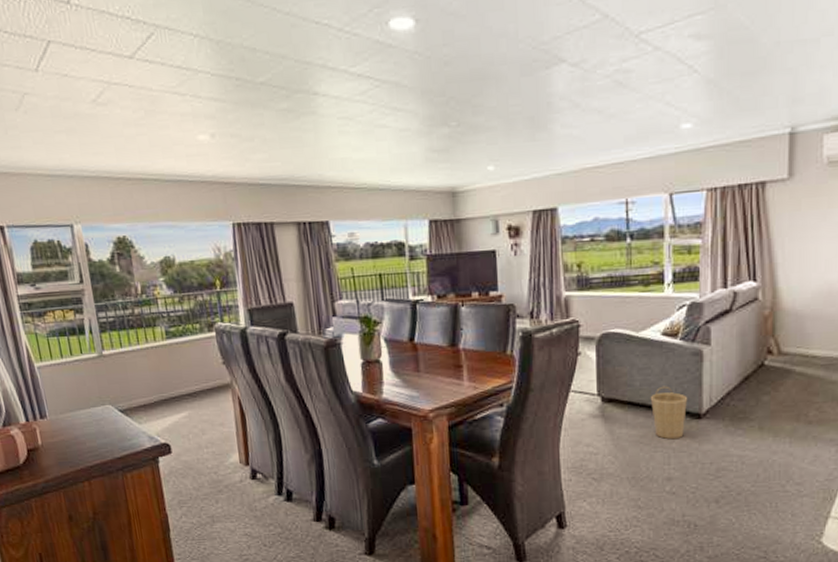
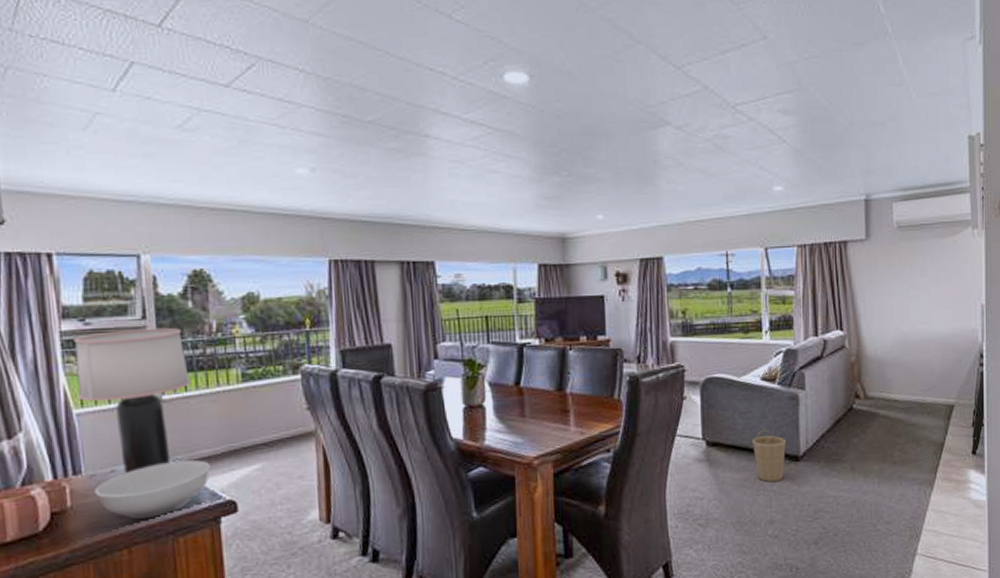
table lamp: none [28,290,125,419] -> present [73,327,192,474]
bowl: none [58,408,147,456] -> present [94,460,211,519]

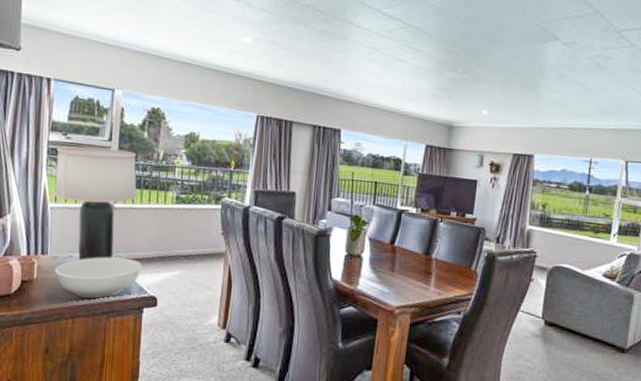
basket: present [751,429,787,483] -> none [585,319,617,368]

